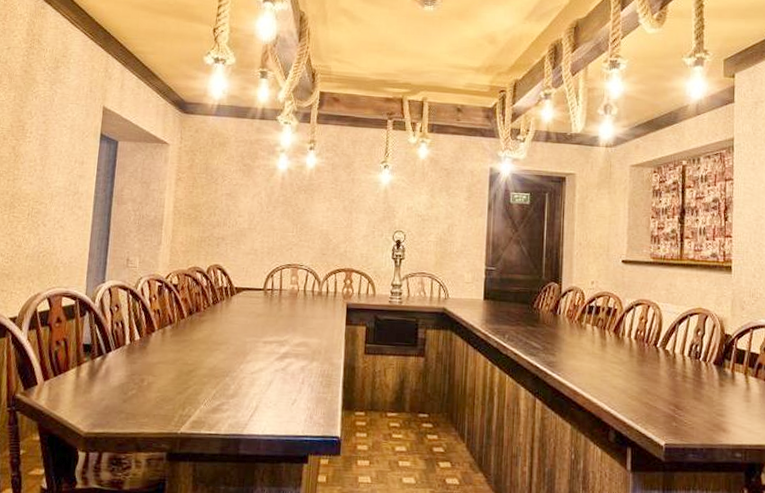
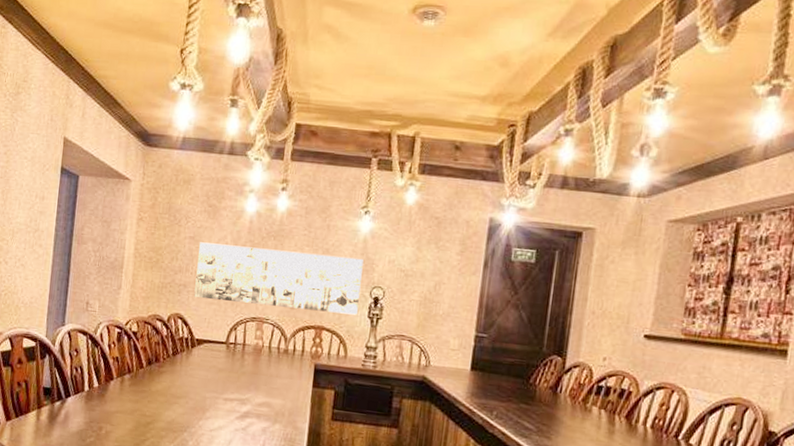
wall art: none [232,198,385,257] -> present [194,242,364,315]

